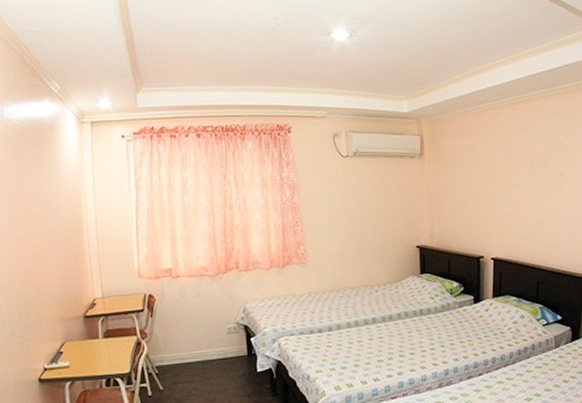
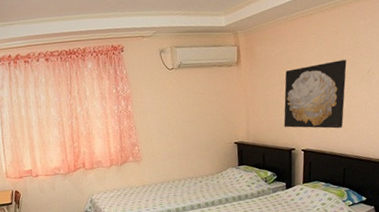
wall art: none [471,159,539,236] -> present [283,59,347,129]

